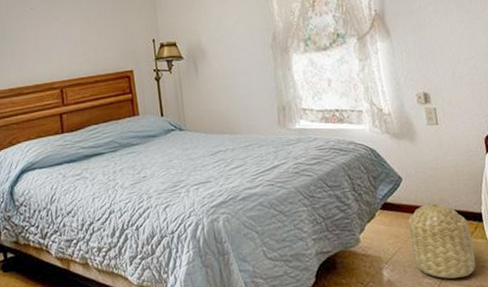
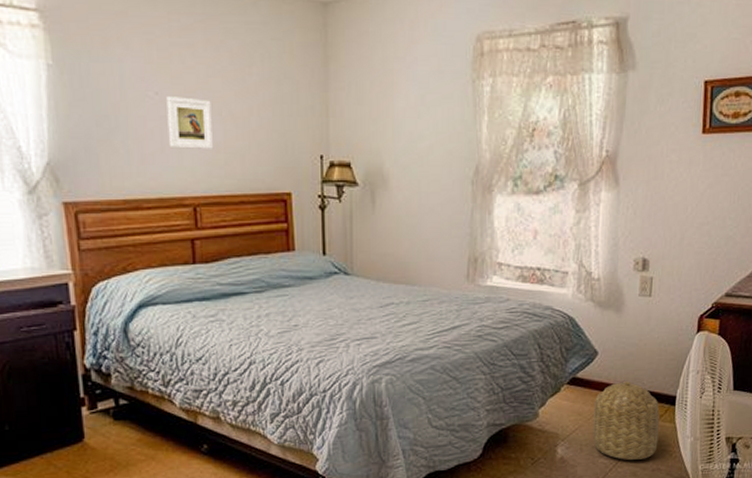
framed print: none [39,9,73,47] -> present [166,96,213,151]

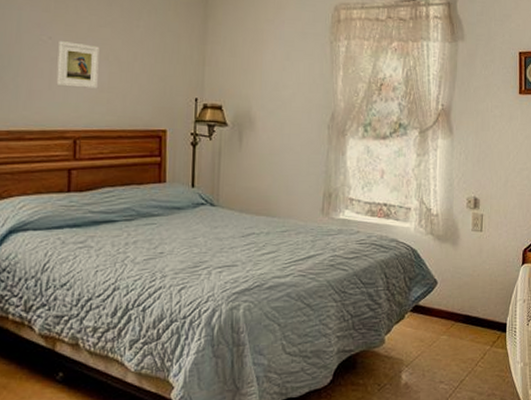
basket: present [592,382,660,460] -> none [433,309,493,385]

